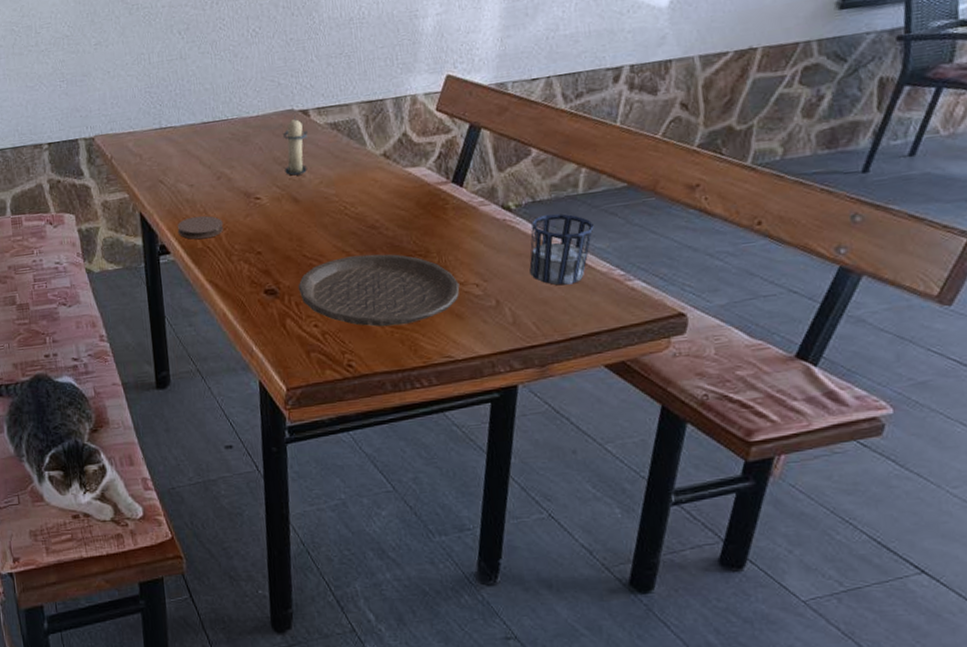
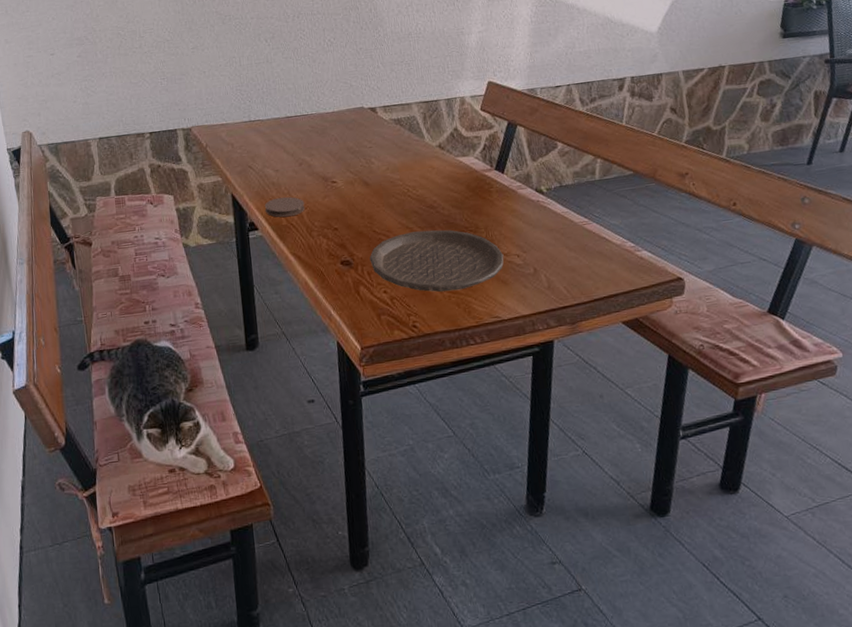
candle: present [282,115,308,176] -> none [354,112,376,163]
cup: present [529,213,594,286] -> none [559,196,609,256]

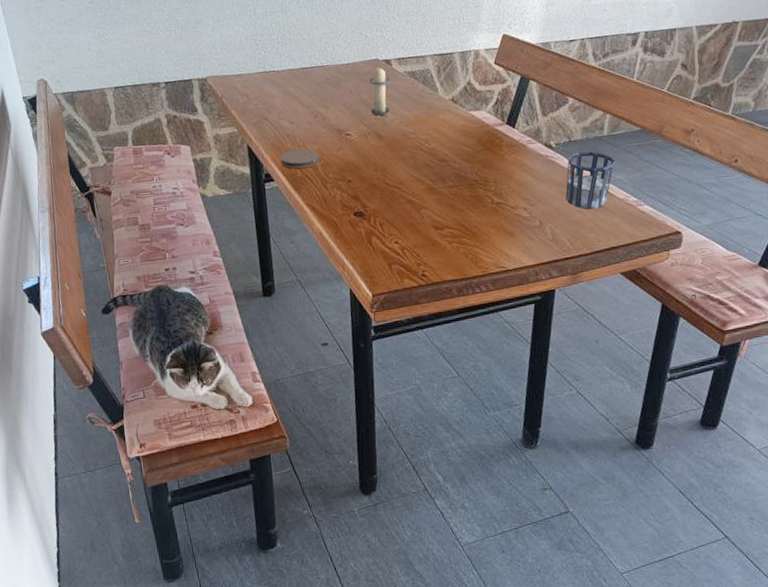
candle: none [354,112,376,163] -> present [369,64,390,116]
plate: present [369,229,504,293] -> none [382,183,512,243]
cup: none [559,196,609,256] -> present [565,151,615,209]

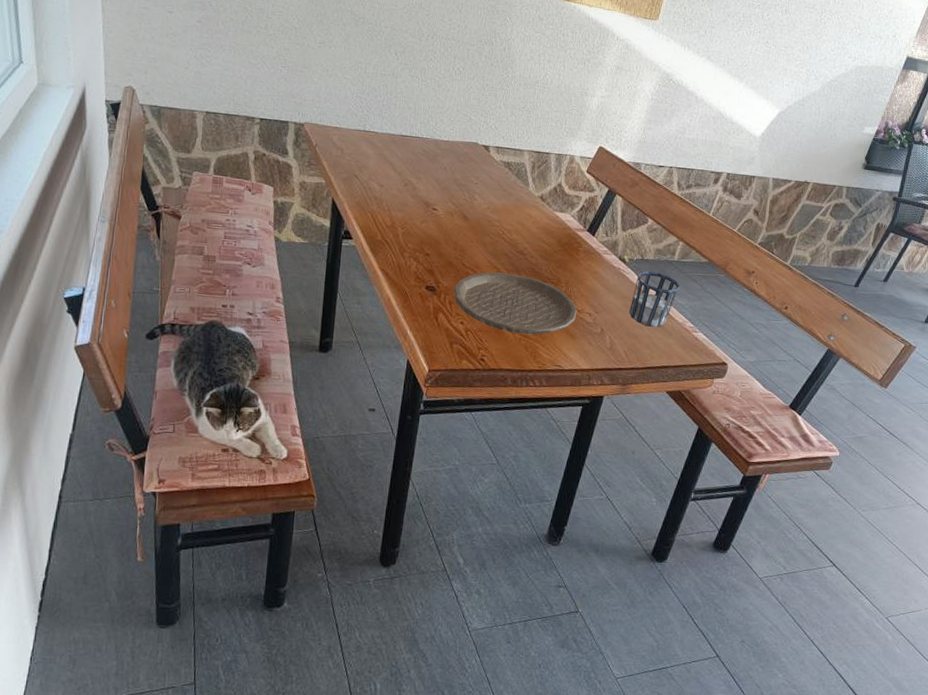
coaster: present [280,148,320,169] -> none [362,212,403,234]
candle: present [369,64,390,116] -> none [461,148,485,198]
plate: none [382,183,512,243] -> present [453,272,577,335]

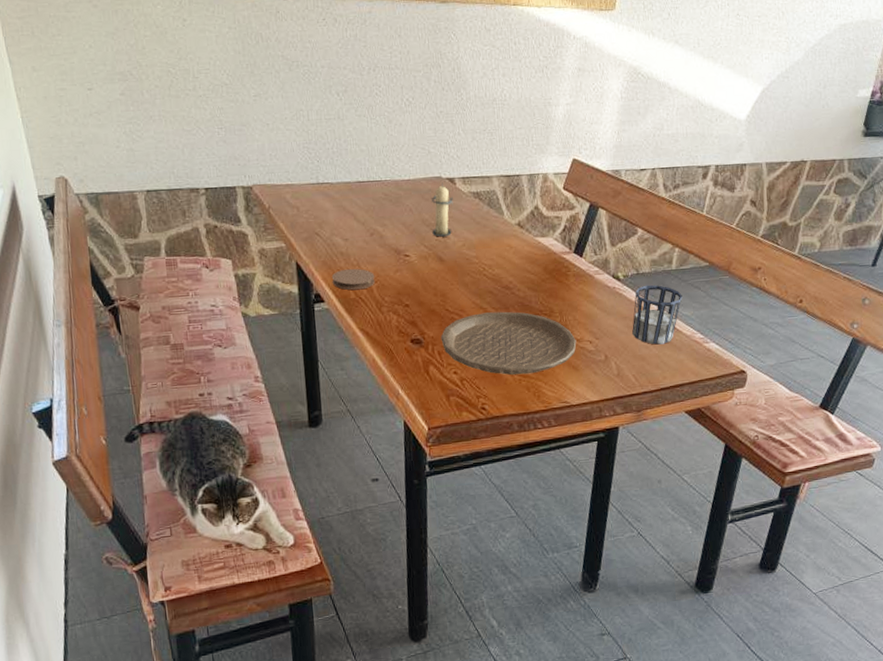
coaster: none [362,212,403,234] -> present [331,268,376,291]
candle: none [461,148,485,198] -> present [431,182,453,237]

